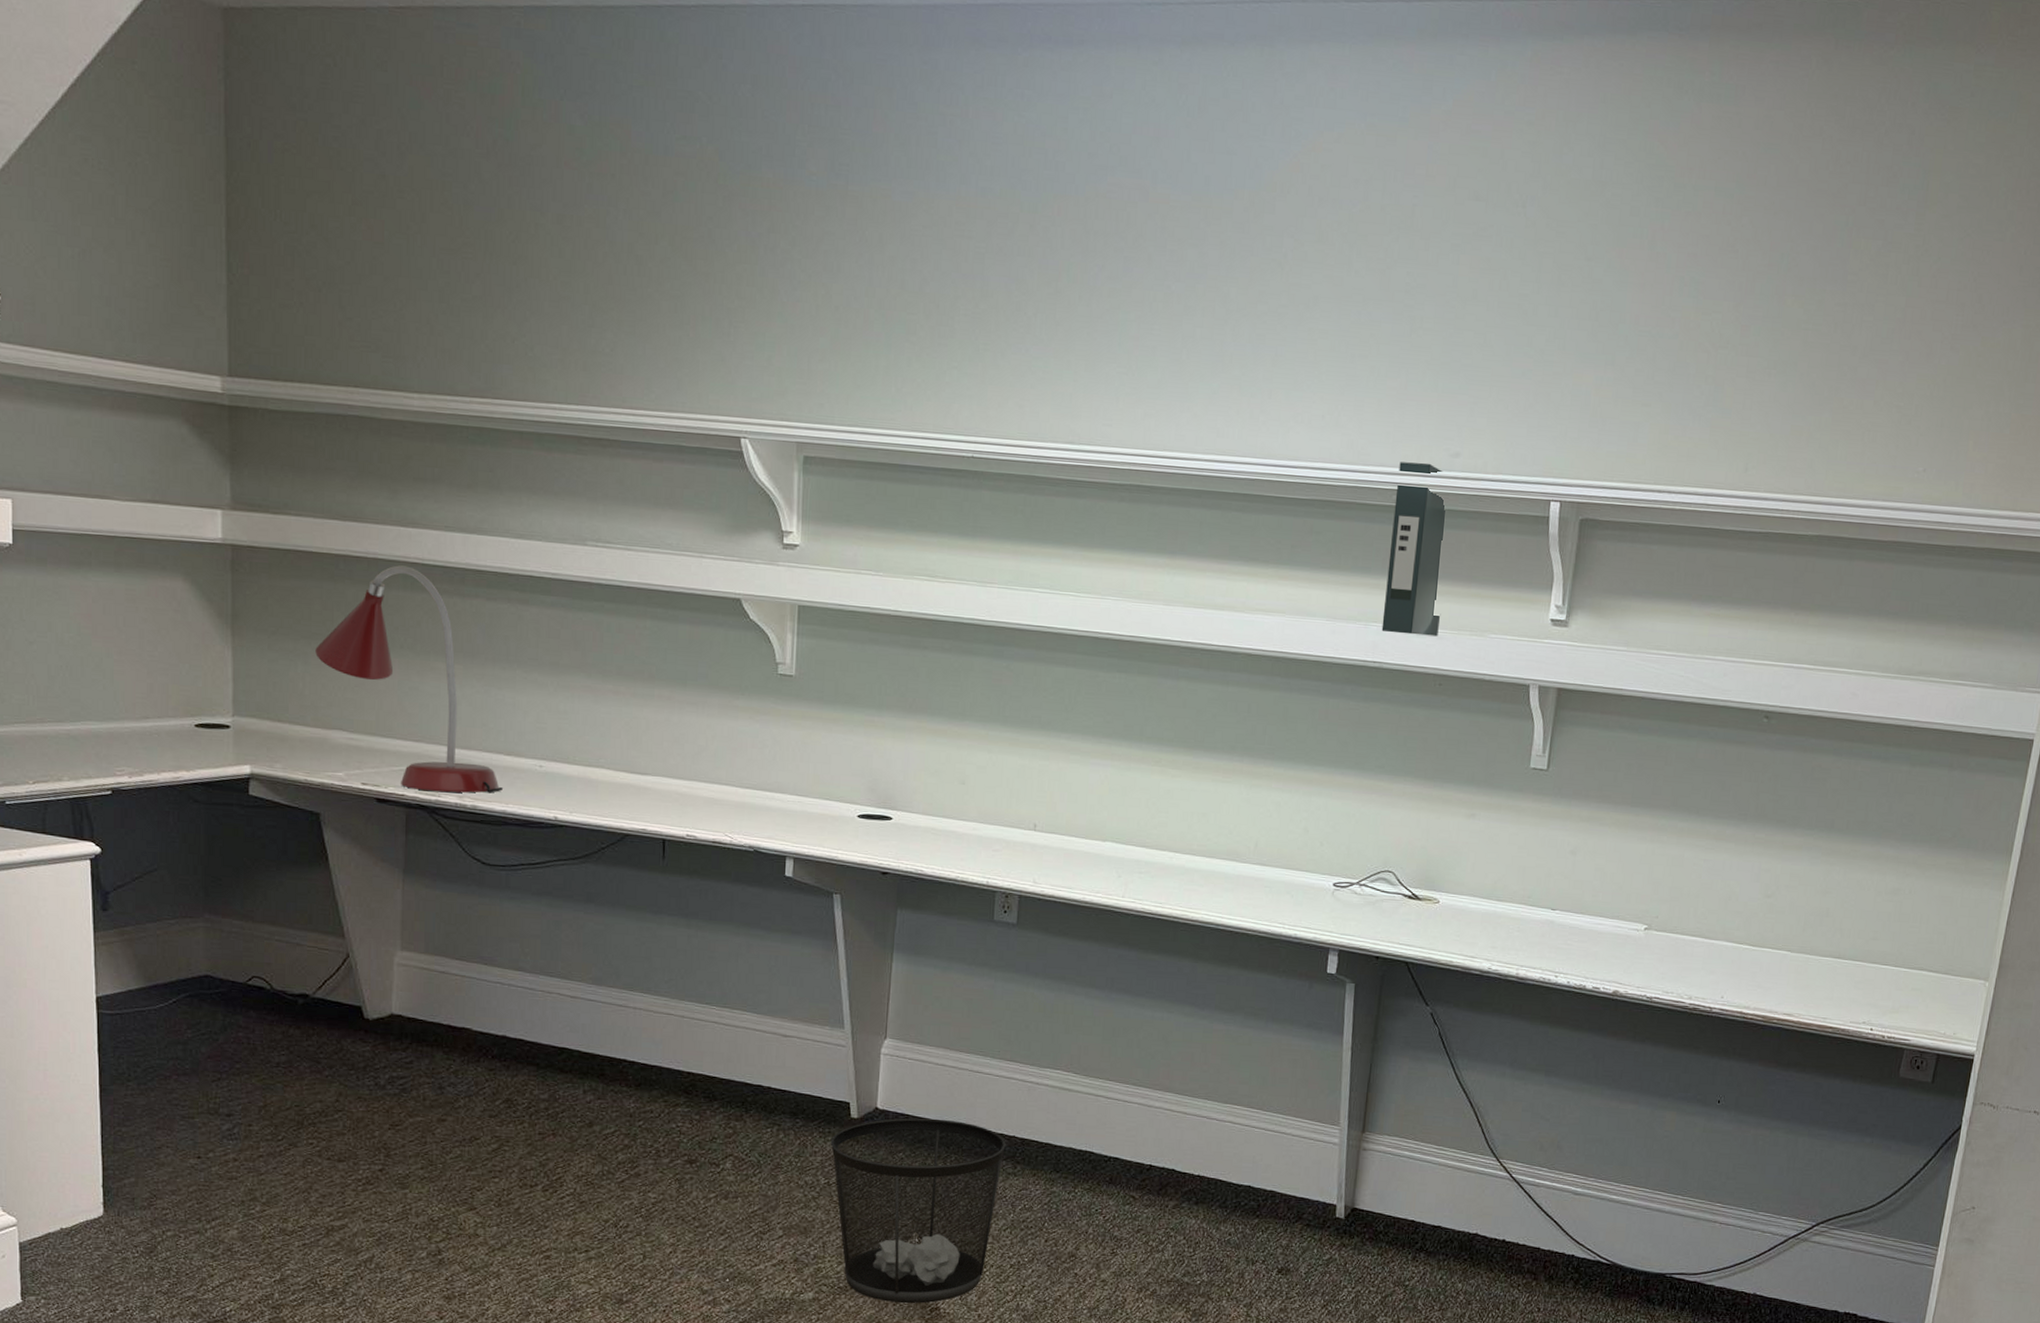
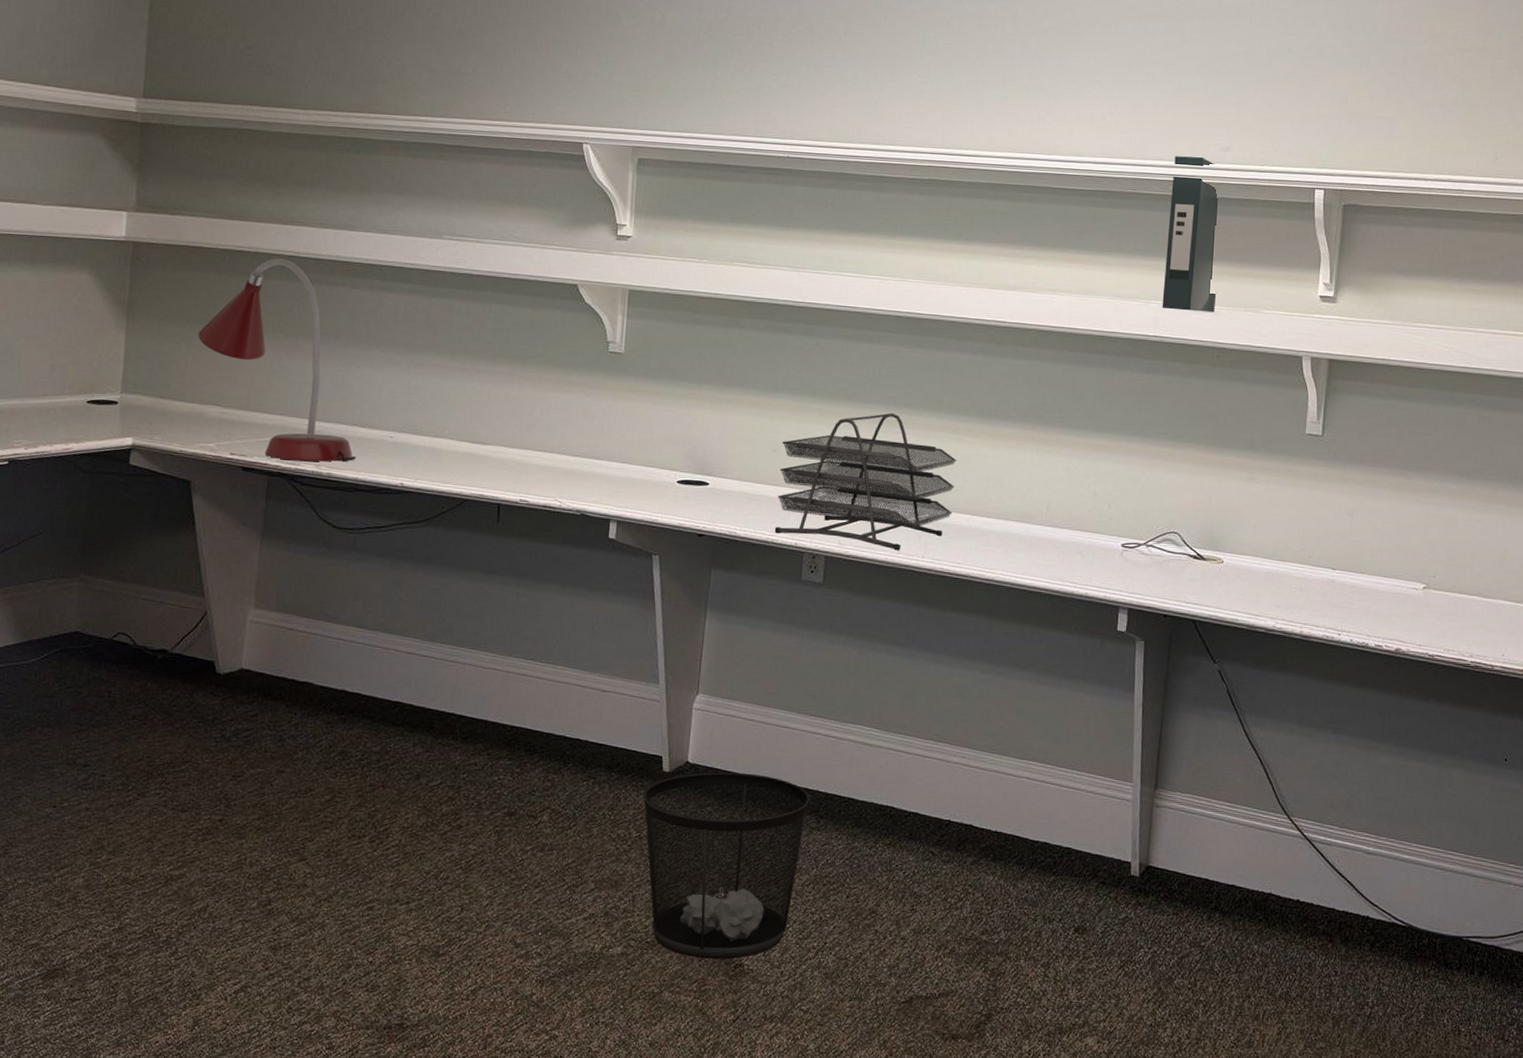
file organizer: none [964,742,1160,890] -> present [774,412,957,551]

